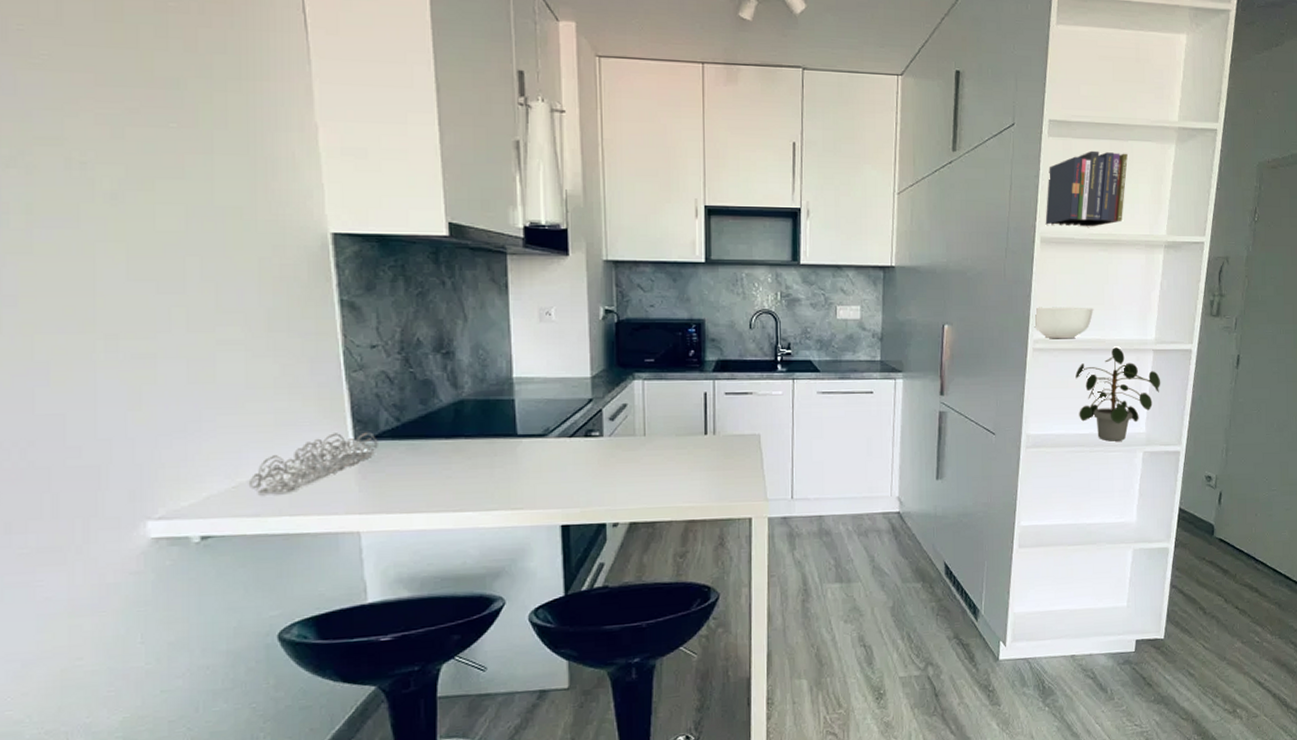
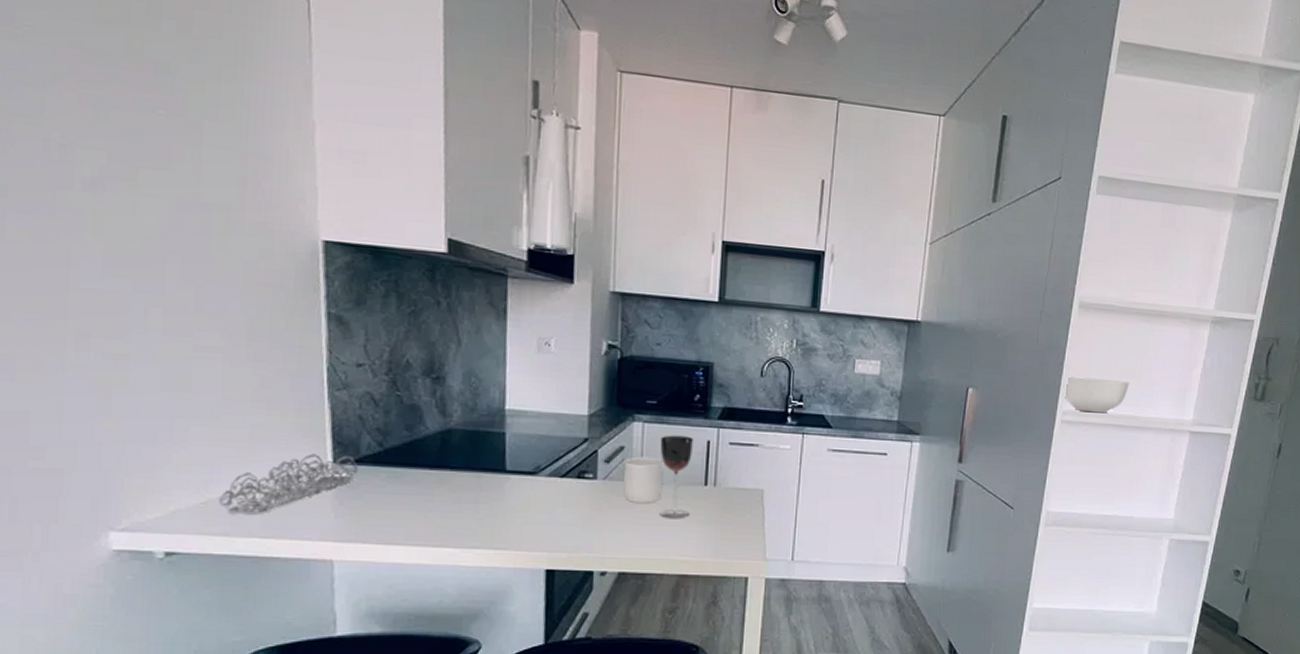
mug: none [627,411,666,456] -> present [623,456,665,503]
wineglass: none [660,389,692,469] -> present [659,435,694,519]
books: present [1045,150,1128,227] -> none [1085,212,1180,296]
potted plant: present [1075,347,1161,441] -> none [1104,426,1195,526]

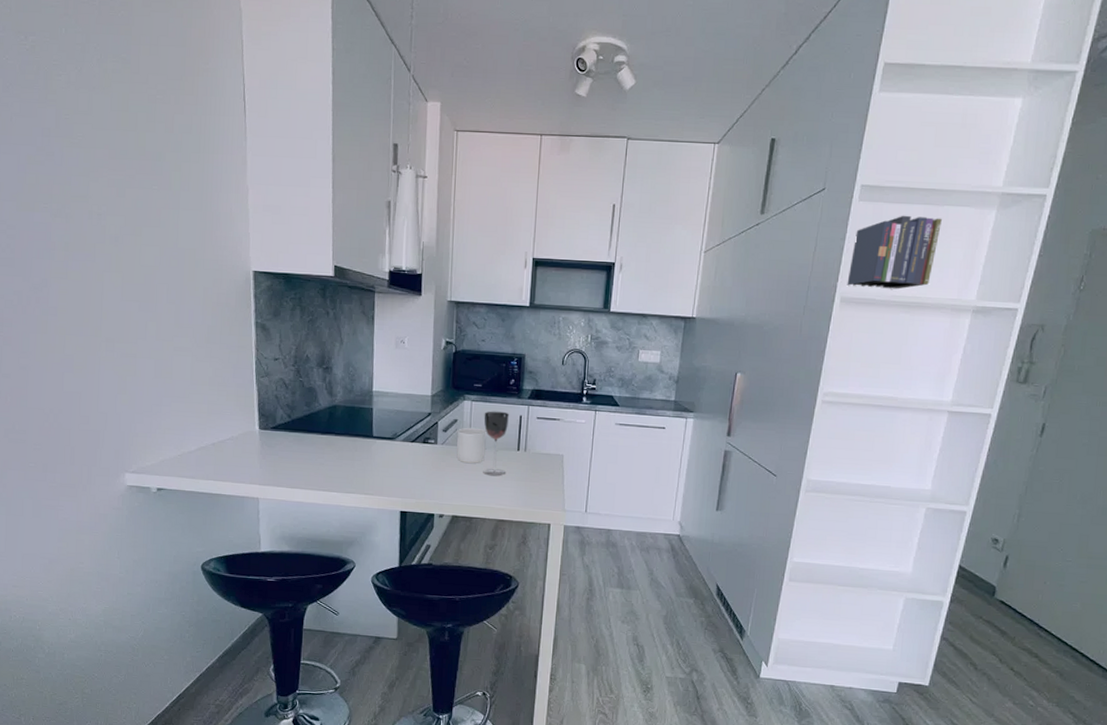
napkin holder: present [218,454,358,515] -> none [188,422,275,464]
bowl: present [1064,376,1130,414] -> none [825,362,889,395]
books: none [1085,212,1180,296] -> present [847,215,942,289]

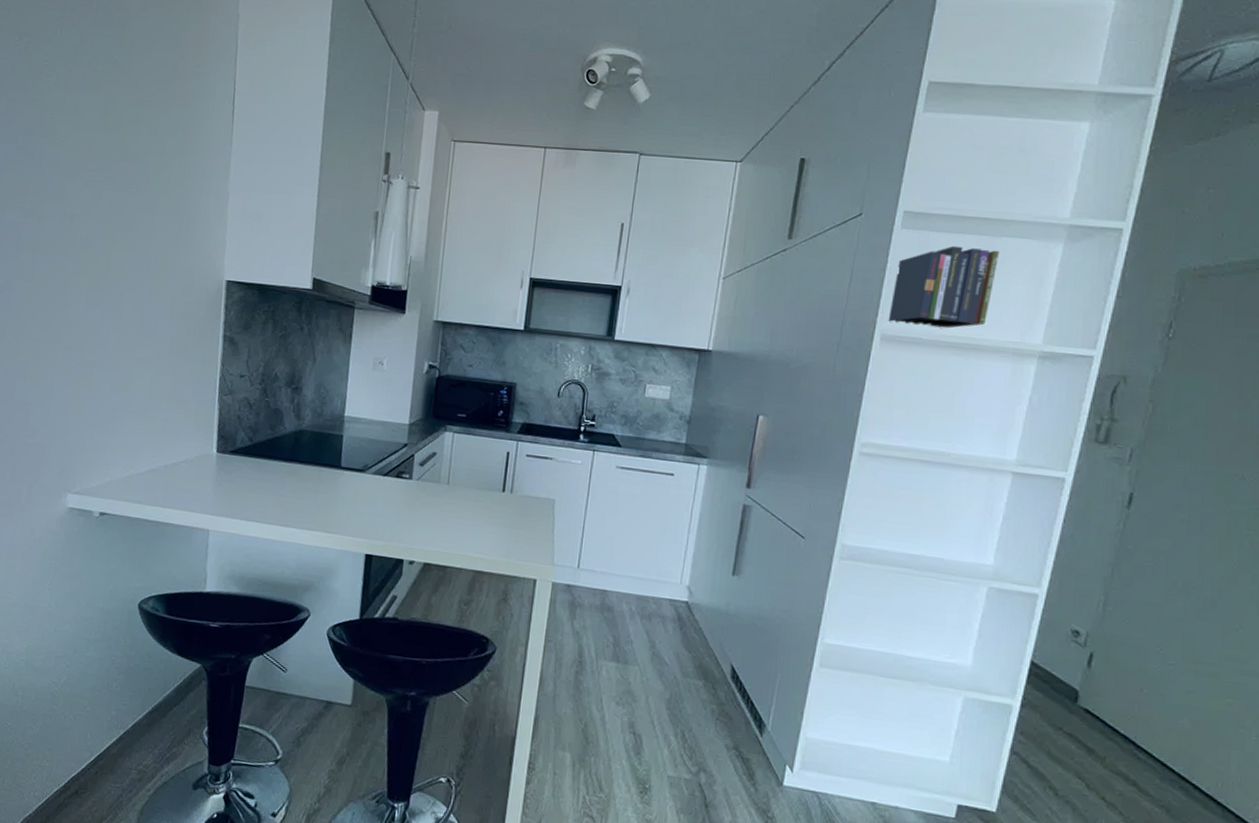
mug: present [456,427,488,463] -> none [433,462,469,504]
wineglass: present [483,411,510,477] -> none [462,445,496,521]

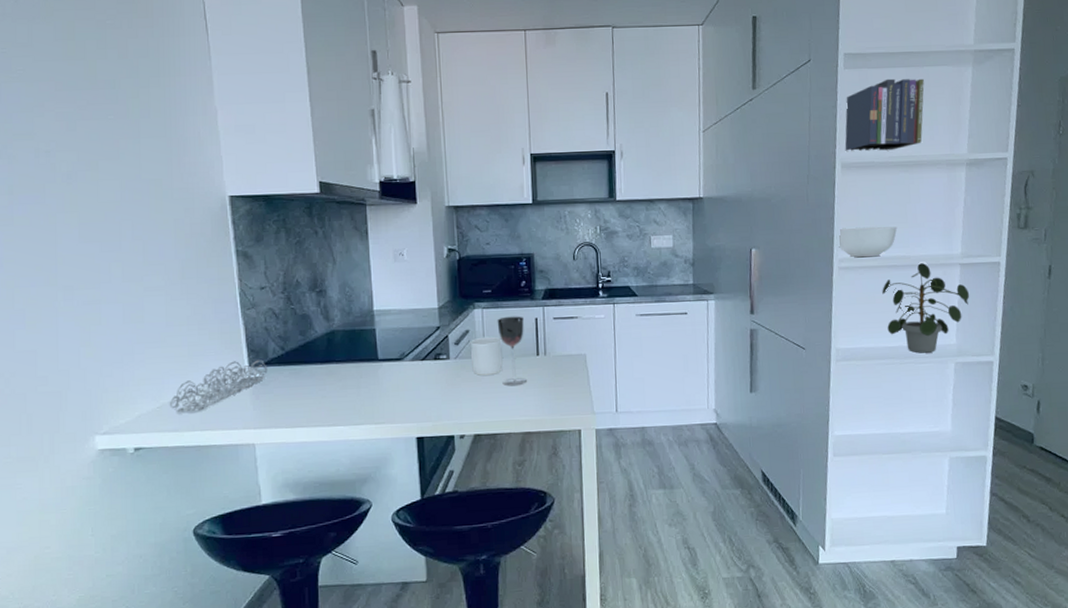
napkin holder: none [137,444,234,489] -> present [169,360,268,414]
mug: none [433,462,469,504] -> present [470,336,503,375]
wineglass: none [462,445,496,521] -> present [497,316,527,387]
bowl: none [863,408,940,448] -> present [839,226,898,258]
potted plant: none [908,463,1020,570] -> present [882,263,970,353]

